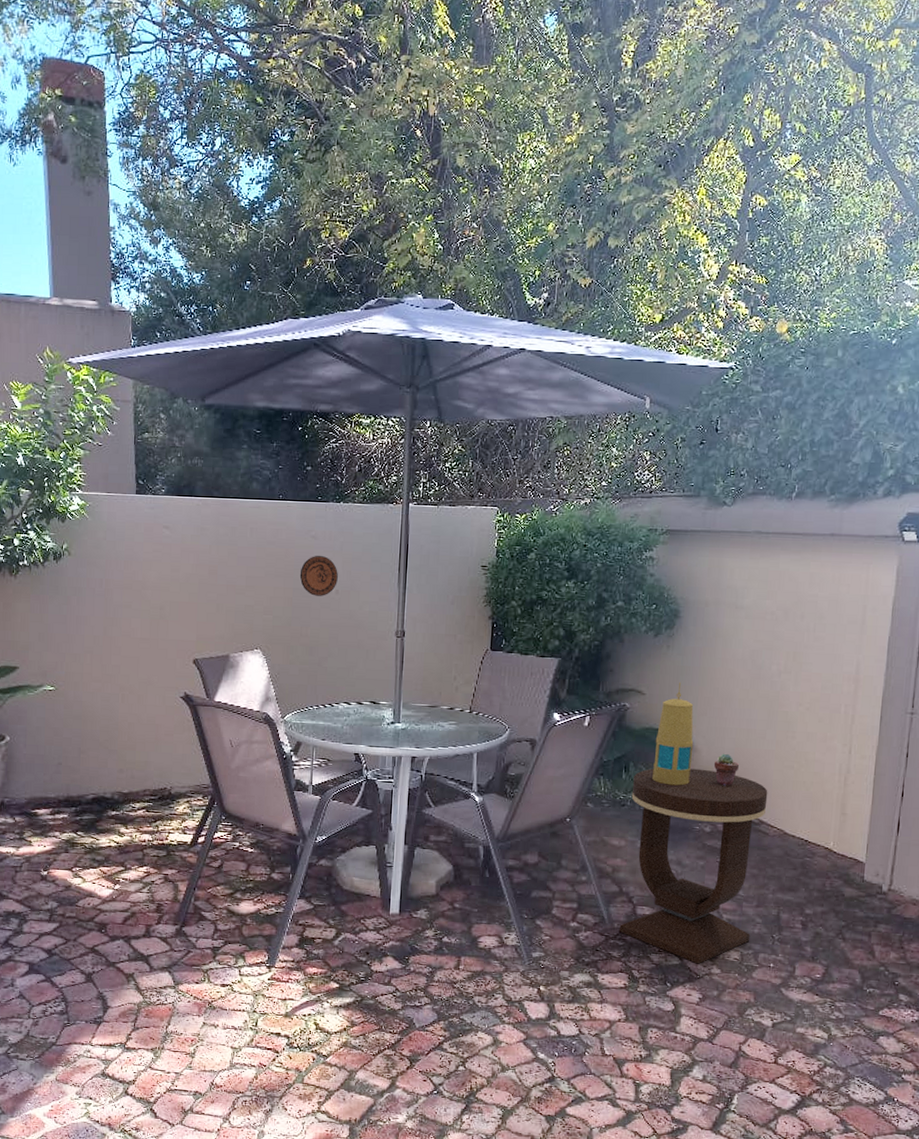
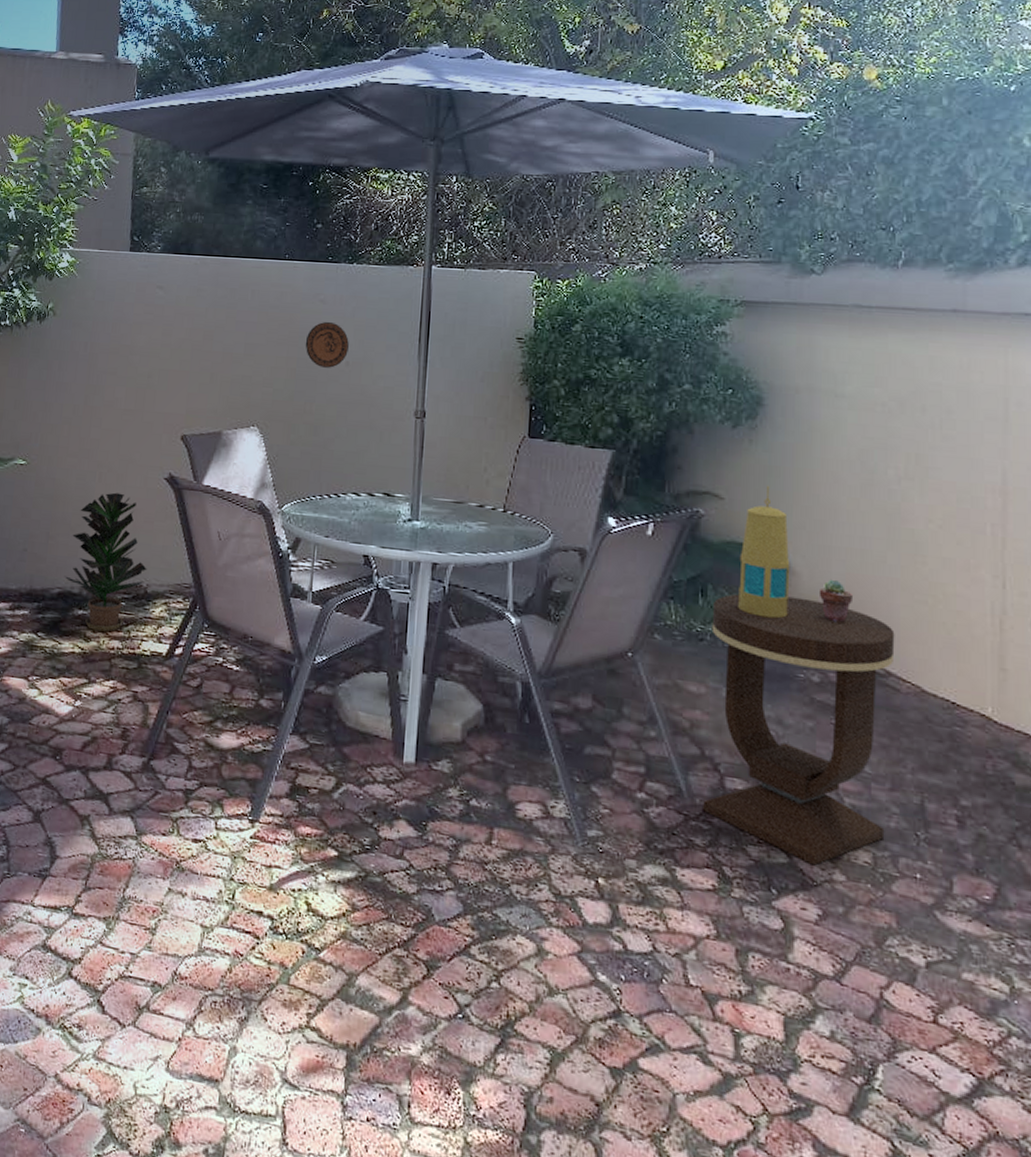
potted plant: none [97,711,170,828] -> present [64,492,147,632]

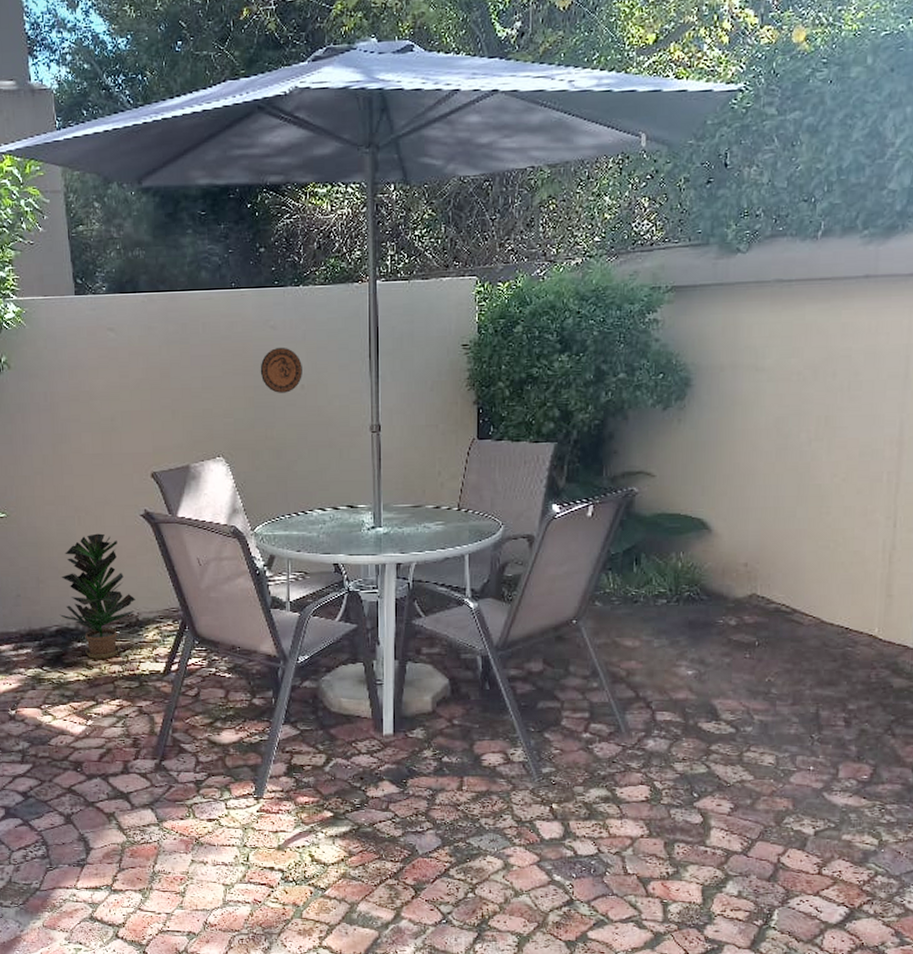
side table: present [703,594,895,866] -> none [638,556,801,771]
lantern: present [738,485,790,619] -> none [667,459,713,576]
potted succulent: present [818,579,852,623] -> none [737,536,766,573]

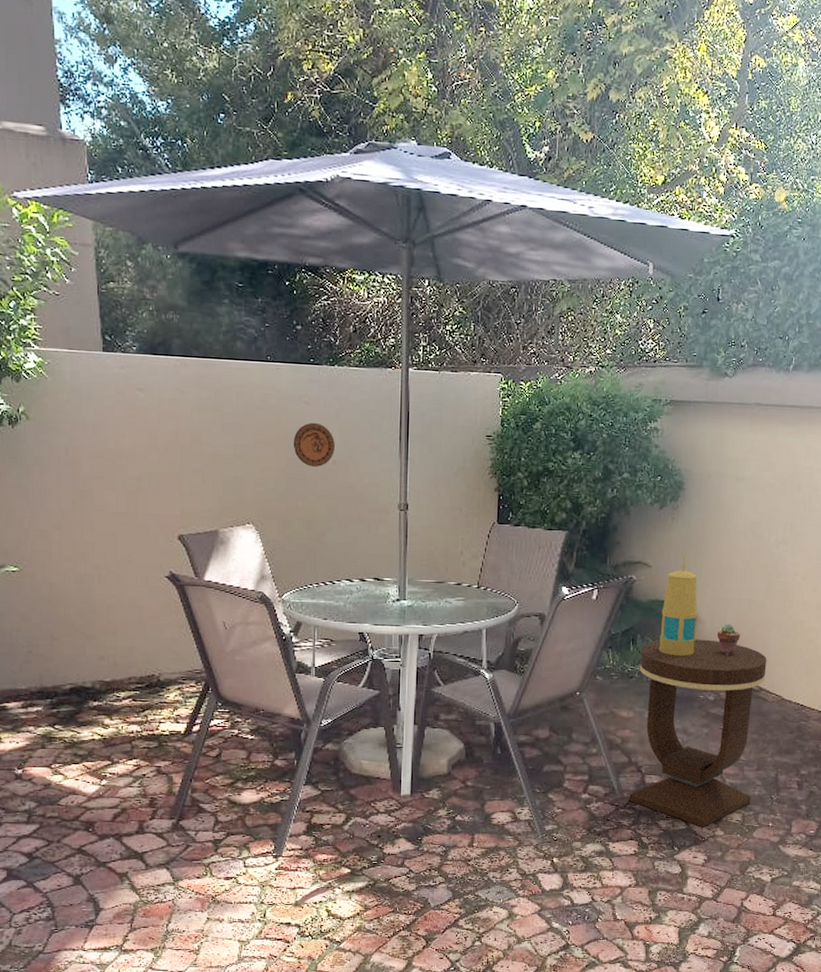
potted plant: present [59,533,136,659] -> none [74,592,157,719]
side table: none [638,556,801,771] -> present [629,639,767,828]
lantern: none [667,459,713,576] -> present [659,554,698,656]
potted succulent: none [737,536,766,573] -> present [716,623,740,655]

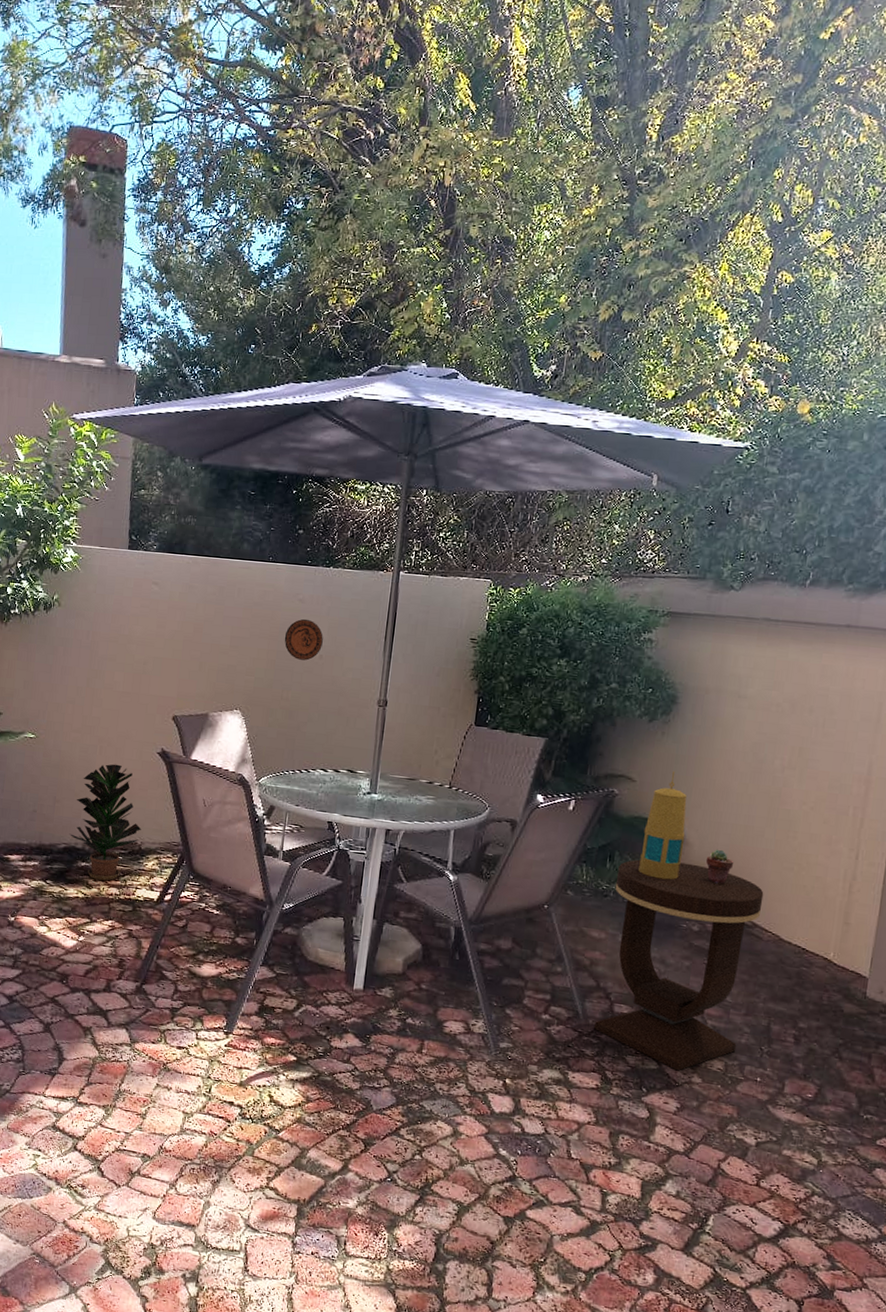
potted plant: none [74,592,157,719] -> present [69,764,141,881]

